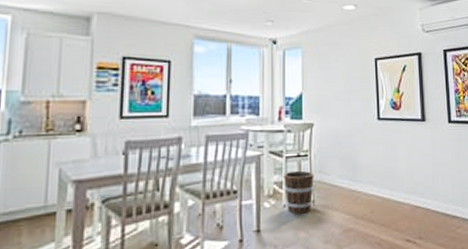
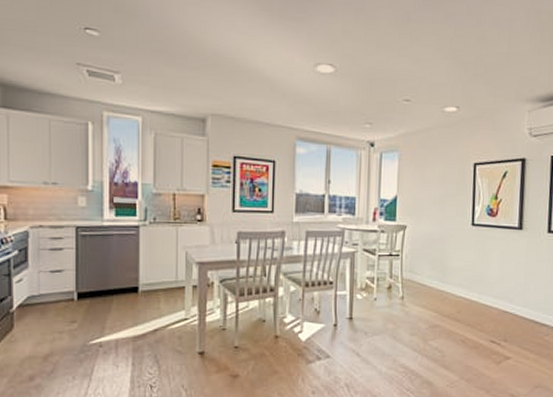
bucket: present [284,170,314,214] -> none [376,268,405,307]

